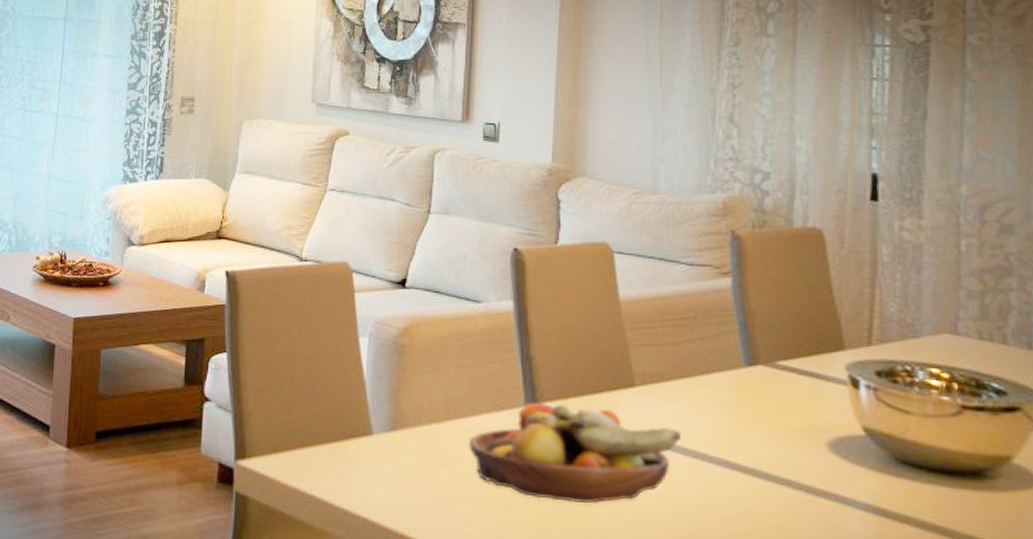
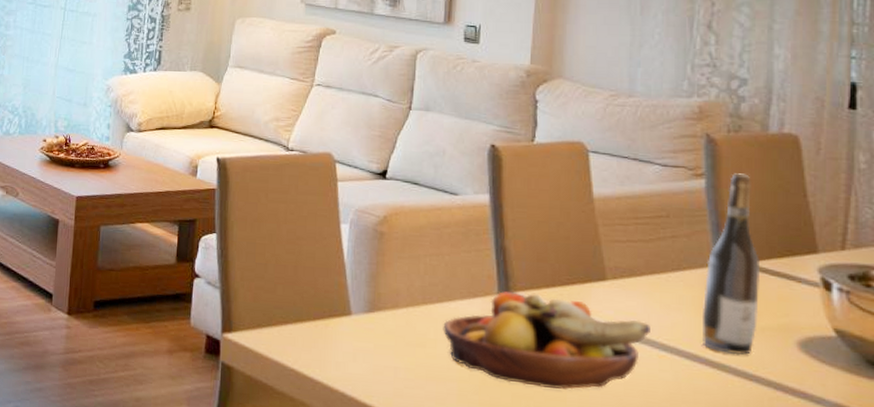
wine bottle: none [731,270,788,459] -> present [701,173,760,355]

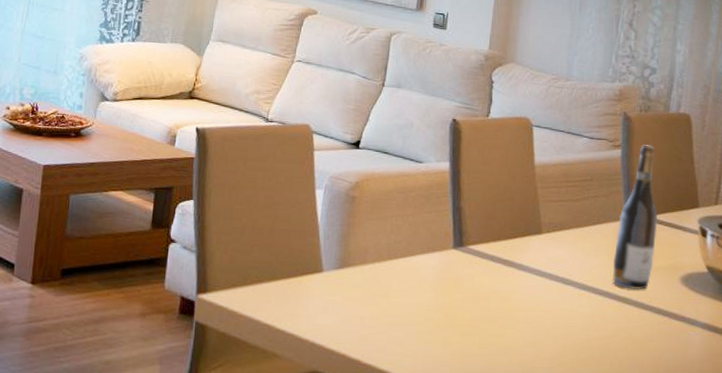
fruit bowl: present [443,292,650,390] -> none [404,246,574,326]

